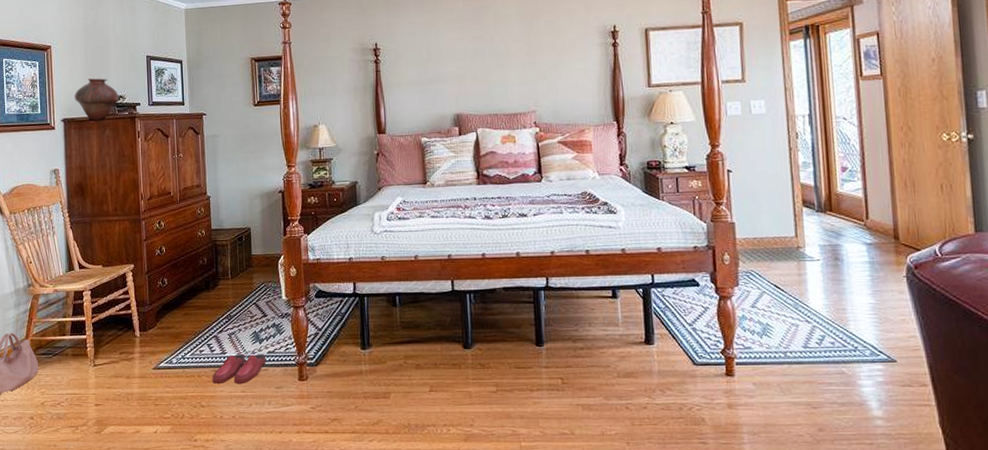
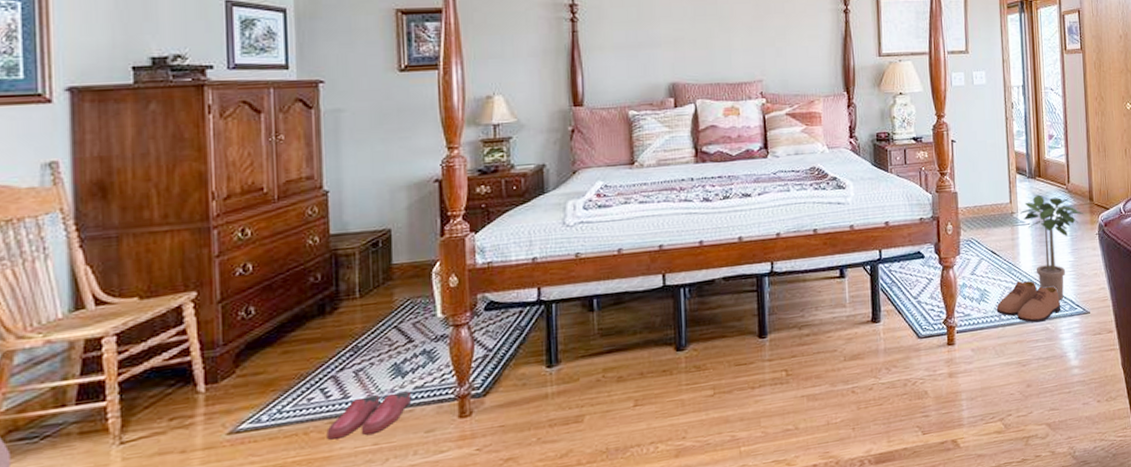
vase: present [75,78,119,121] -> none [92,29,176,91]
shoe: none [781,319,860,365] -> present [996,281,1061,323]
potted plant: none [807,230,887,344] -> present [1019,194,1083,300]

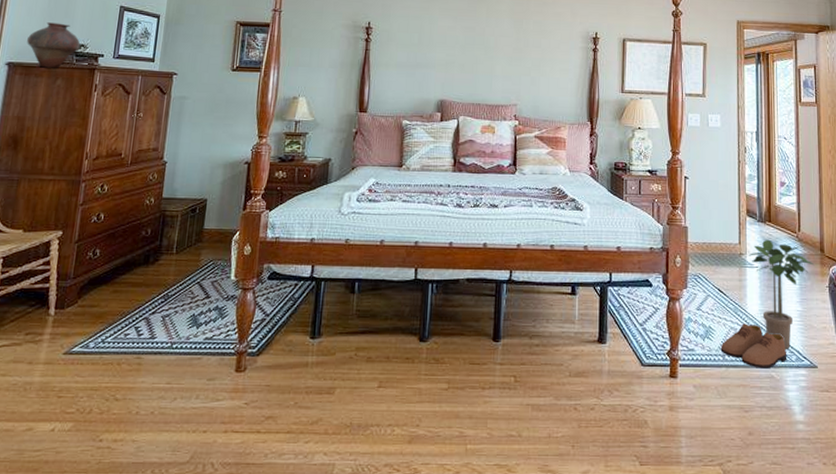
vase: none [92,29,176,91] -> present [27,22,81,70]
slippers: present [326,391,411,440] -> none [133,339,201,373]

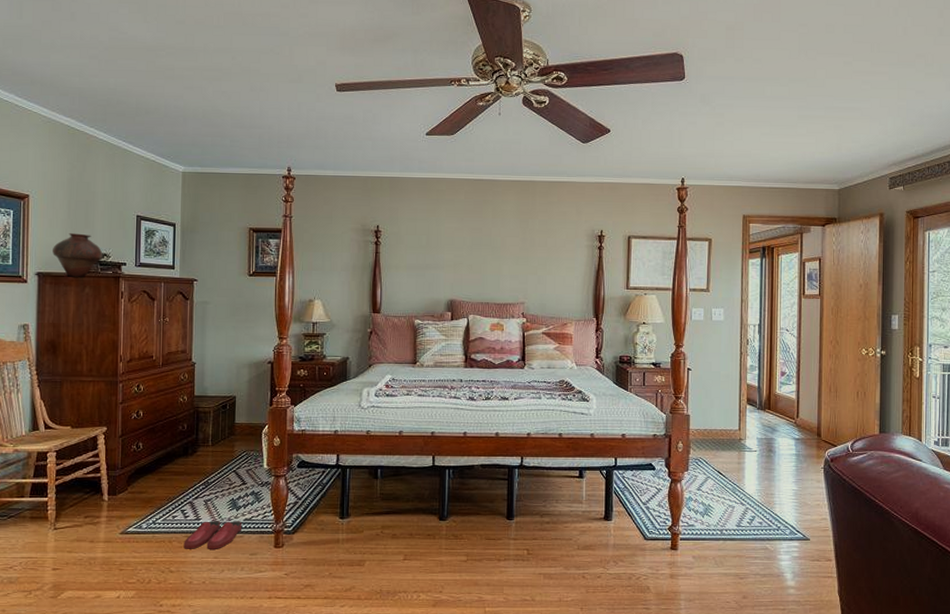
slippers: none [133,339,201,373] -> present [183,520,241,549]
shoe: present [720,323,787,369] -> none [718,502,782,541]
potted plant: present [748,239,814,349] -> none [747,425,810,524]

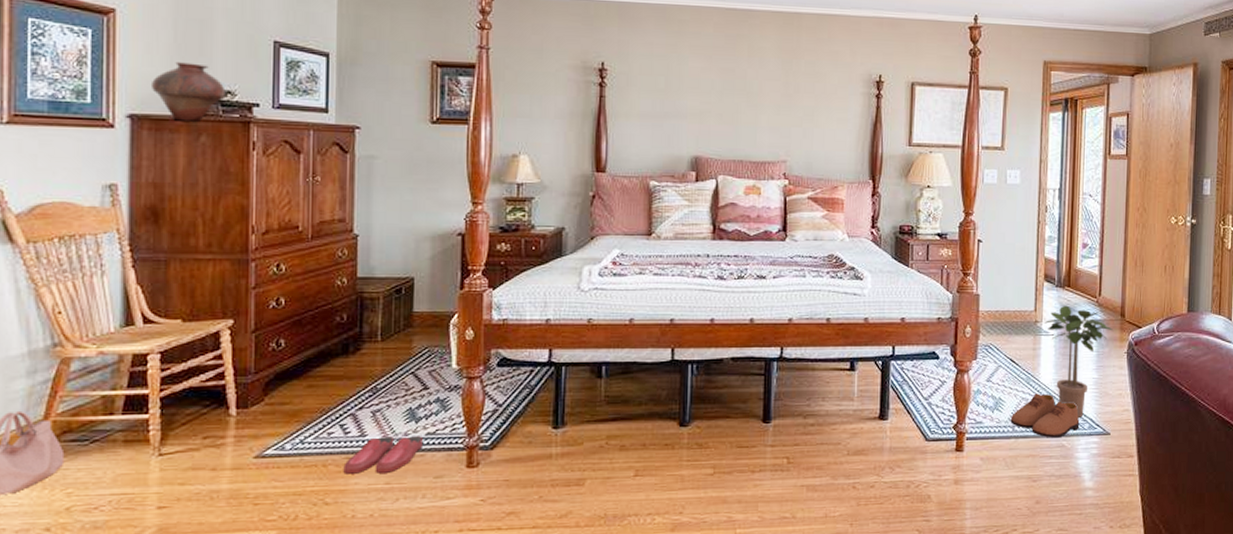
shoe: none [718,502,782,541] -> present [1010,393,1080,438]
potted plant: none [747,425,810,524] -> present [1044,305,1113,418]

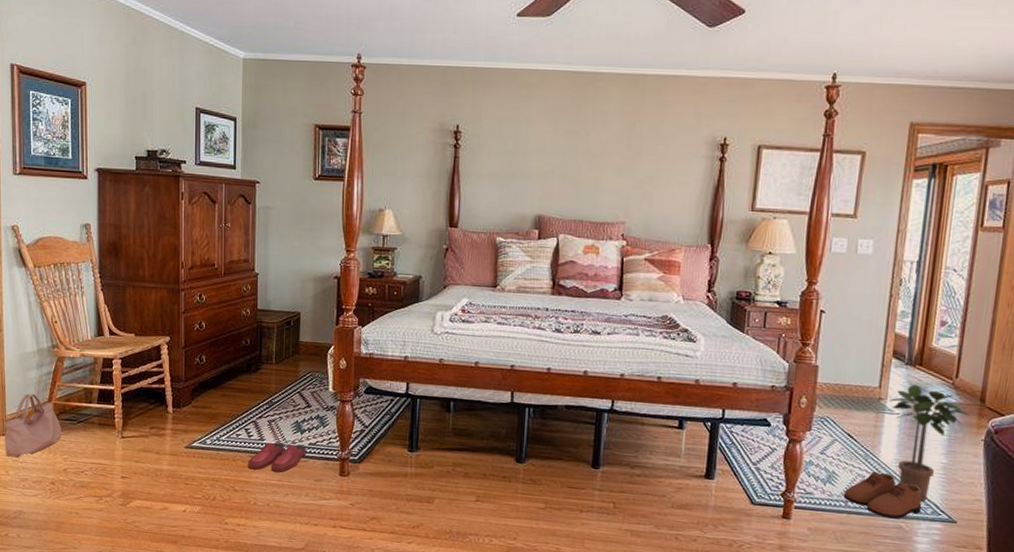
vase: present [152,62,226,123] -> none [111,126,162,176]

